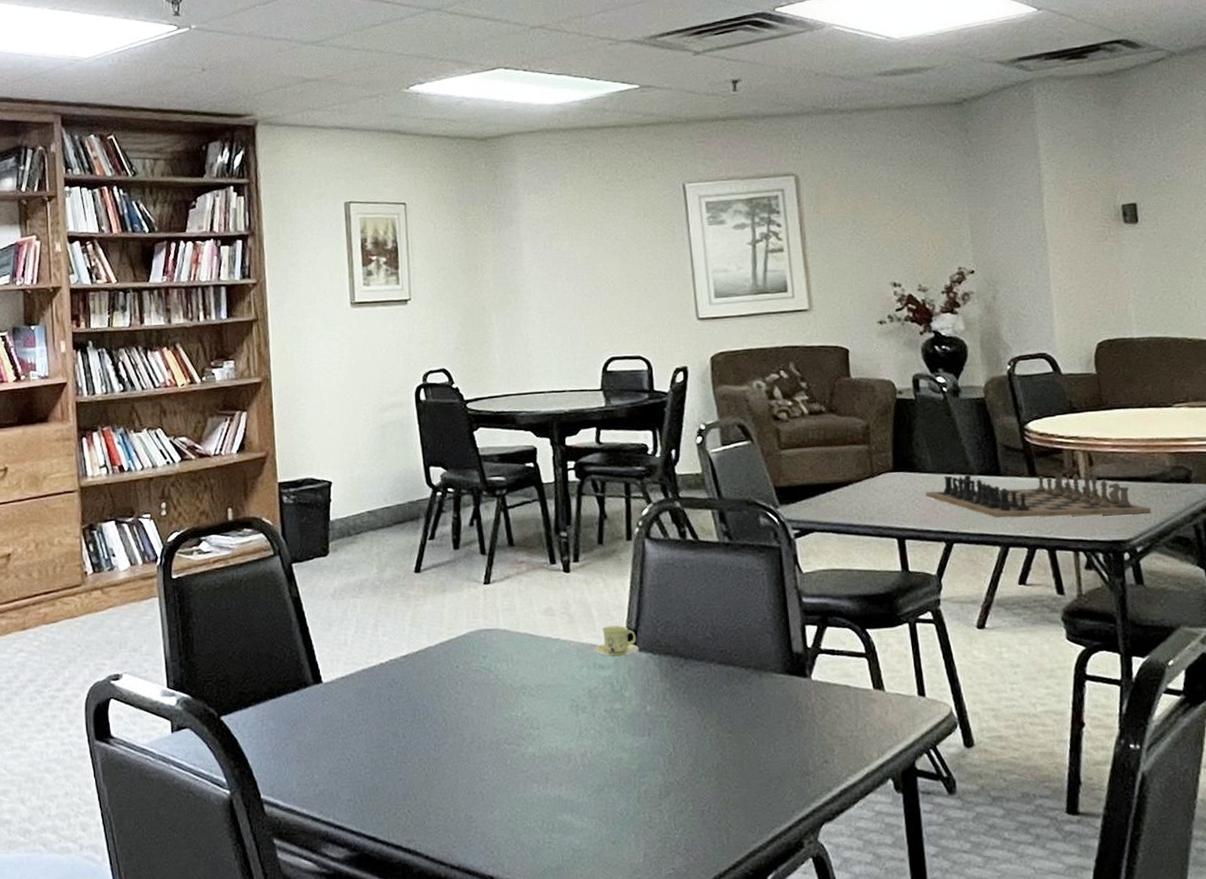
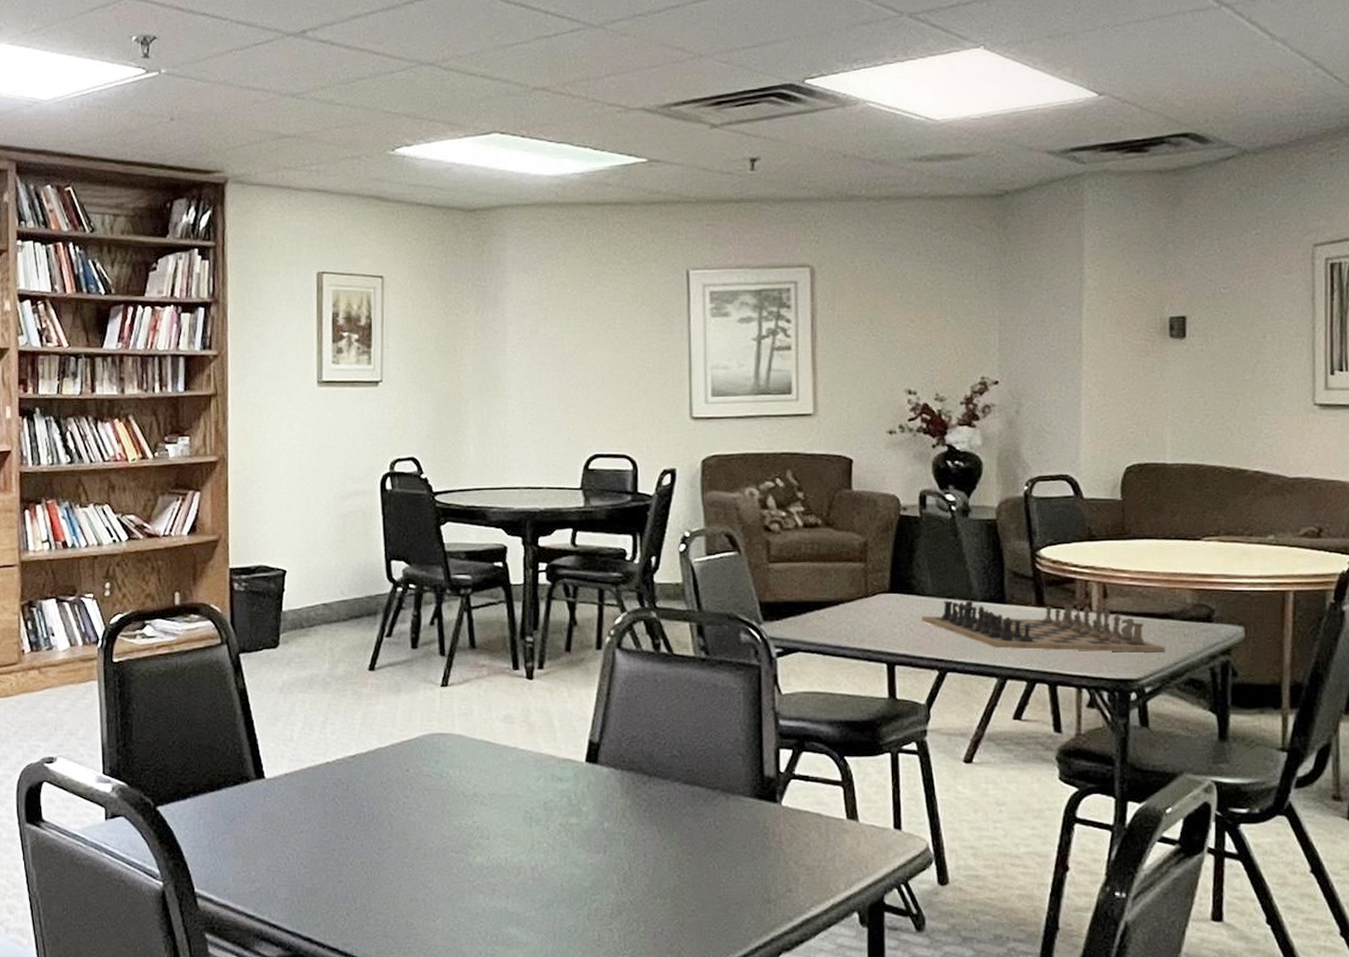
cup and saucer: present [594,625,639,657] -> none [553,738,601,770]

